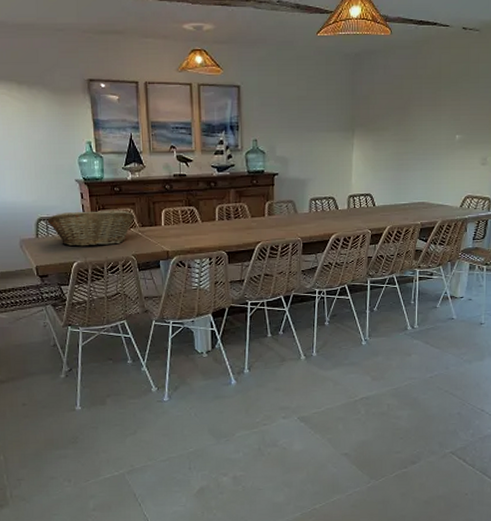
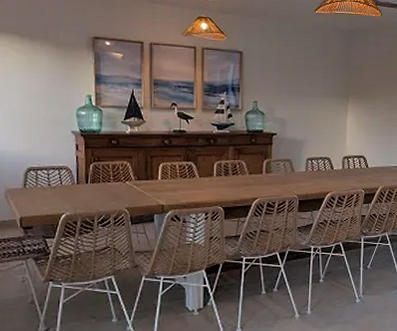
fruit basket: present [47,210,135,247] -> none [37,162,131,198]

